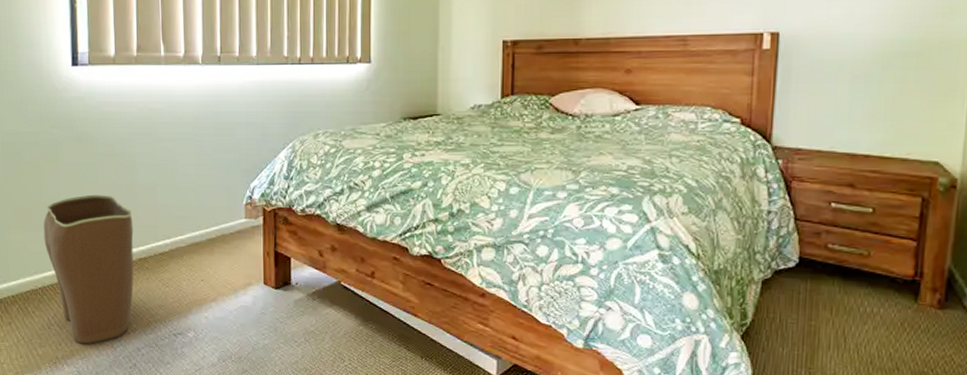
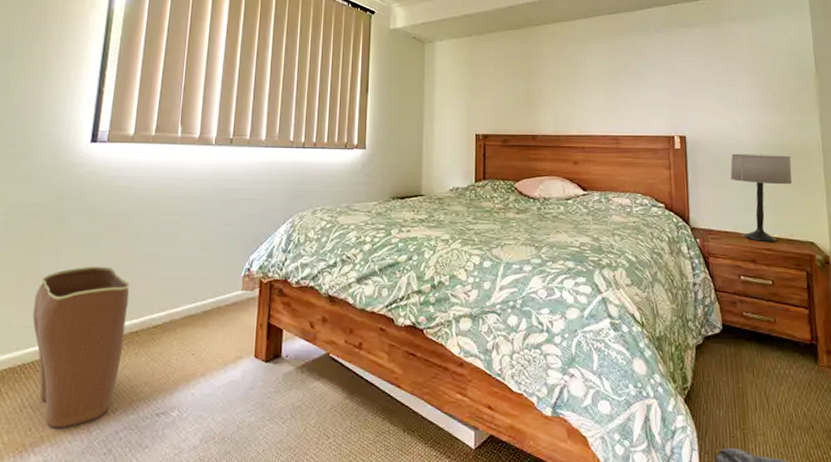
table lamp: none [835,50,925,162] -> present [730,153,792,242]

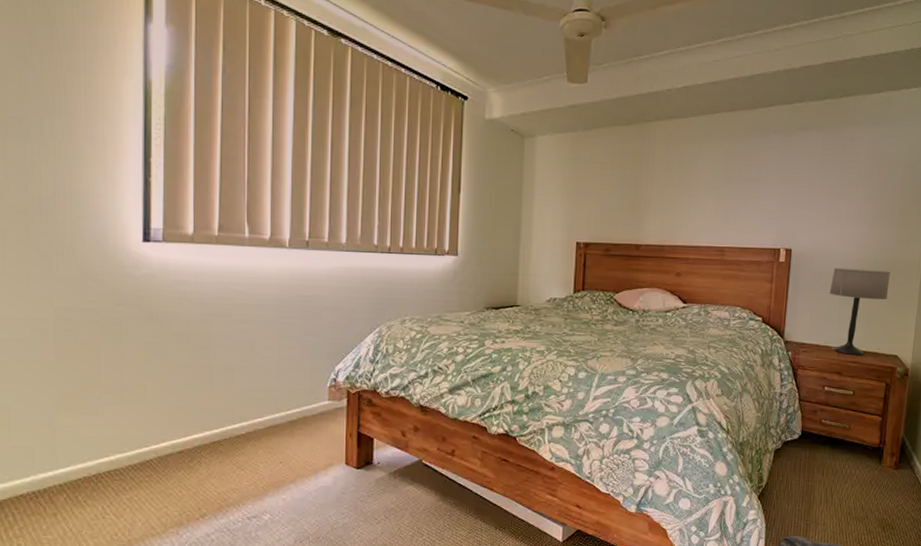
laundry basket: present [32,266,130,428] -> none [101,376,207,533]

